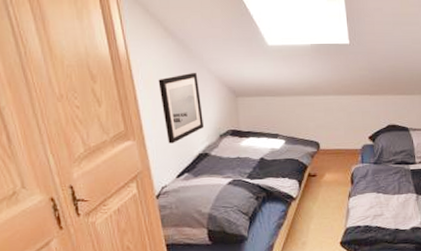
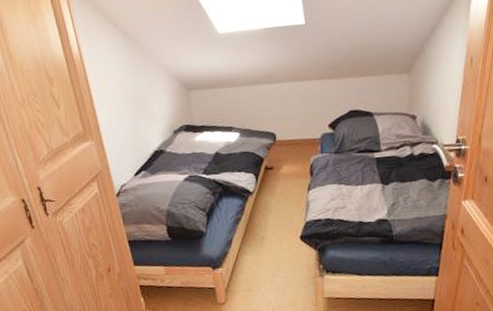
wall art: present [158,73,204,144] -> none [111,69,158,142]

